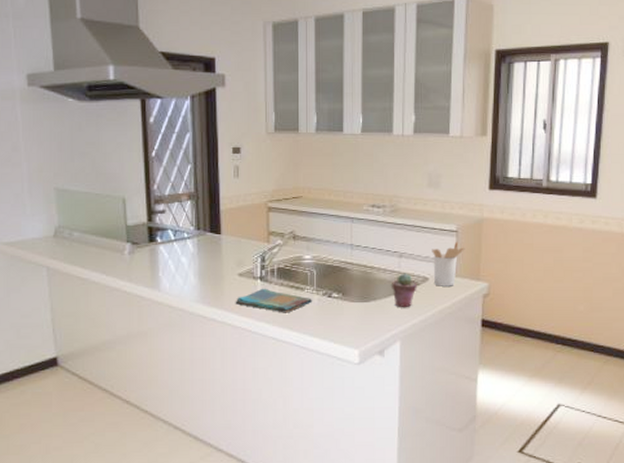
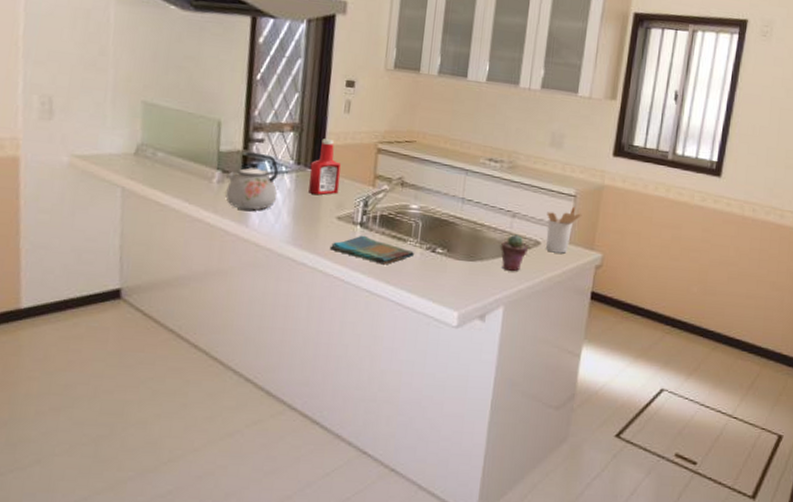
kettle: none [136,223,183,276] -> present [225,151,279,210]
ketchup bottle: none [209,204,237,256] -> present [308,138,341,195]

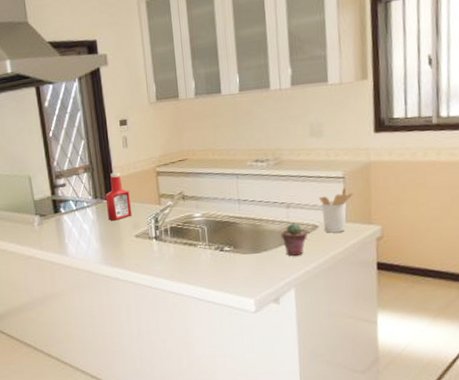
kettle: present [225,151,279,210] -> none [44,195,85,243]
dish towel: present [329,235,414,265] -> none [134,246,205,269]

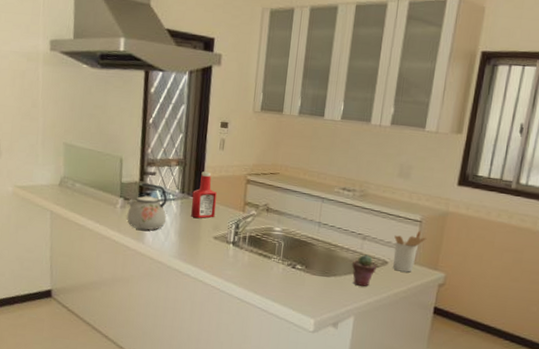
kettle: none [44,195,85,243] -> present [127,183,168,230]

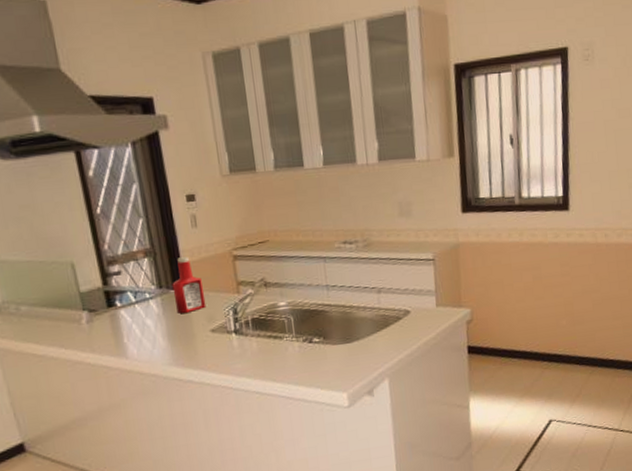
kettle: present [127,183,168,230] -> none [94,285,149,343]
potted succulent: present [352,254,377,287] -> none [373,308,400,344]
utensil holder: present [393,231,427,273] -> none [410,269,444,318]

